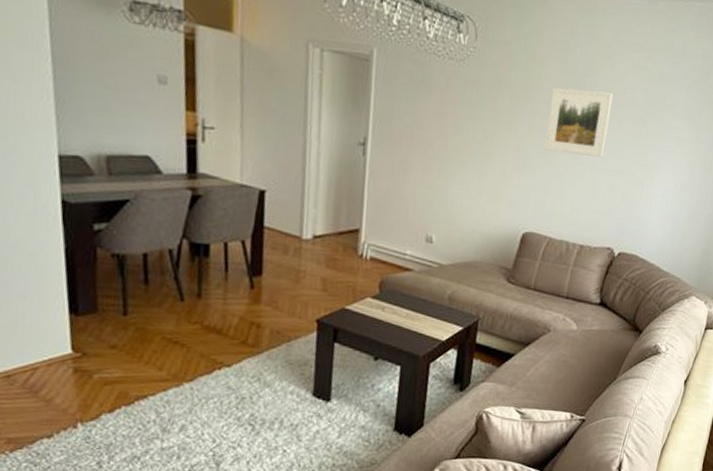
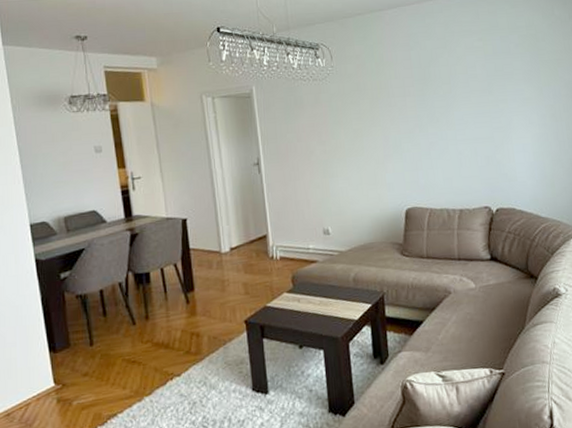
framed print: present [544,87,614,158] -> none [403,75,461,135]

